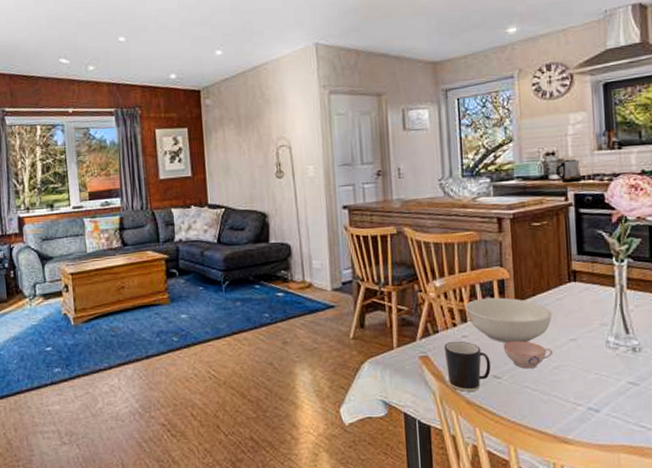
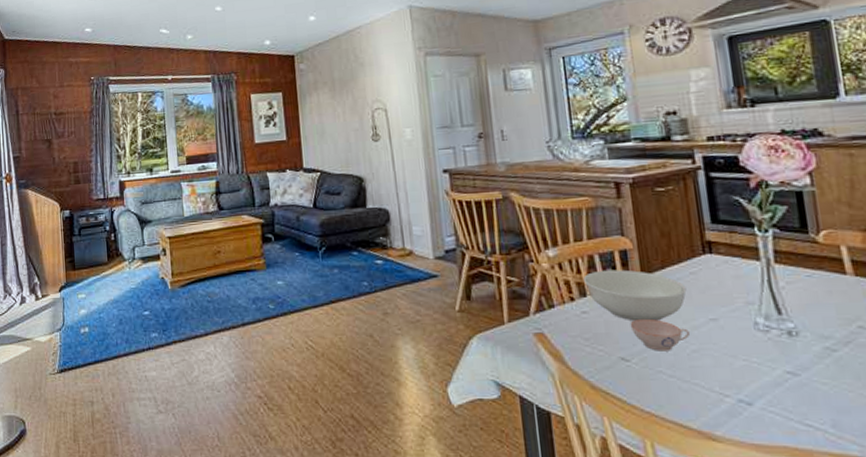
mug: present [444,341,491,392] -> none [561,317,618,375]
kettle: present [556,158,581,184] -> none [679,118,710,145]

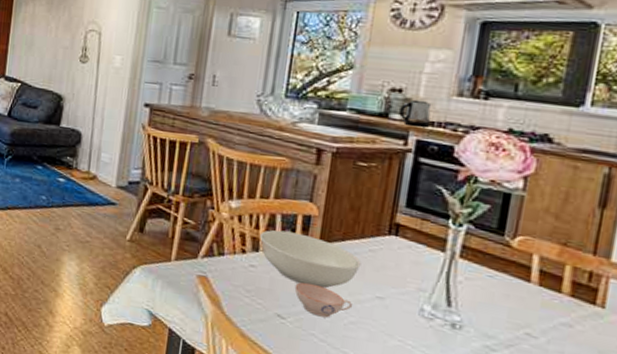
kettle: none [679,118,710,145] -> present [399,99,432,129]

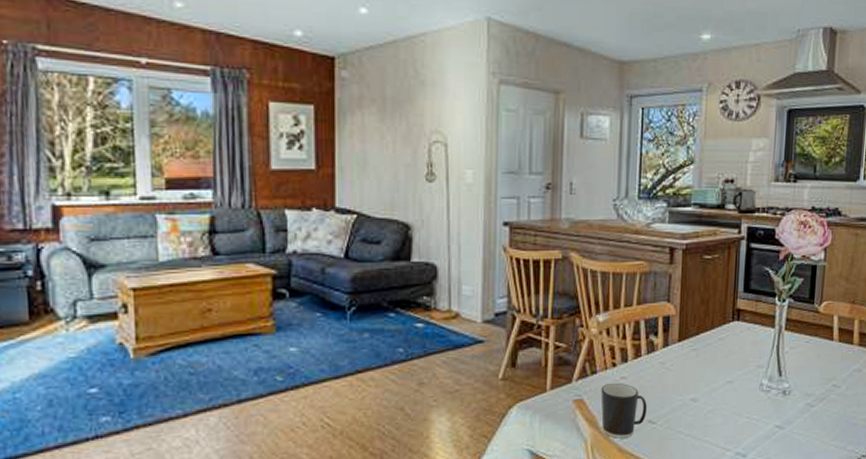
mug: none [225,268,277,326] -> present [600,382,647,438]
bowl: present [259,229,361,289] -> none [626,335,713,386]
teacup: present [294,282,352,318] -> none [661,382,709,413]

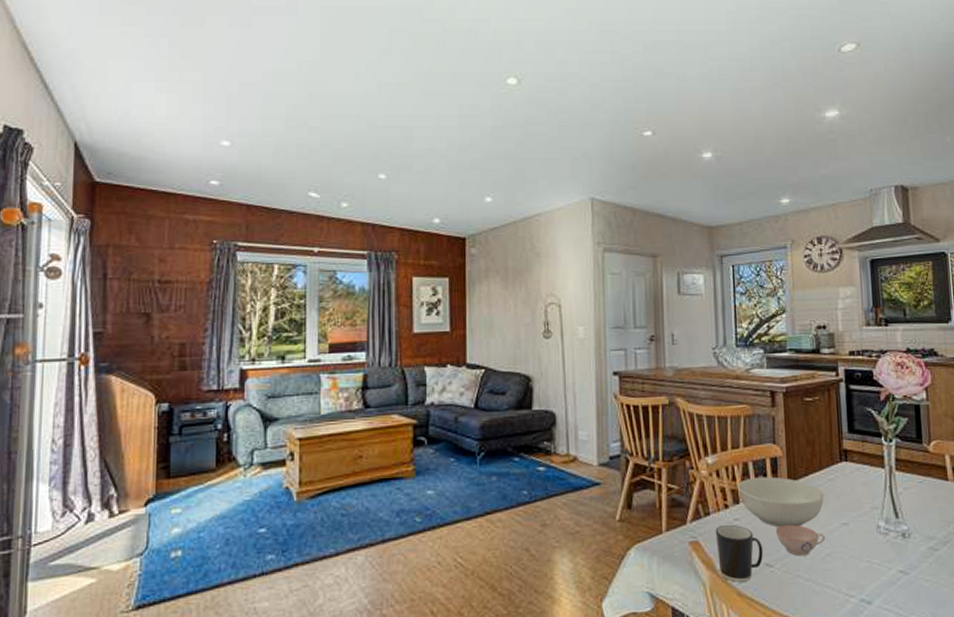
bowl: none [626,335,713,386] -> present [737,476,825,528]
teacup: none [661,382,709,413] -> present [775,524,825,556]
kettle: present [733,188,757,215] -> none [827,333,851,359]

